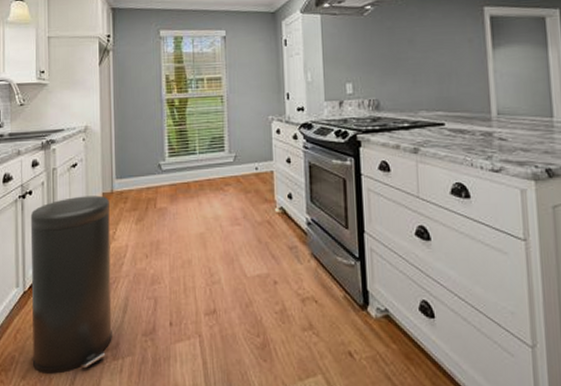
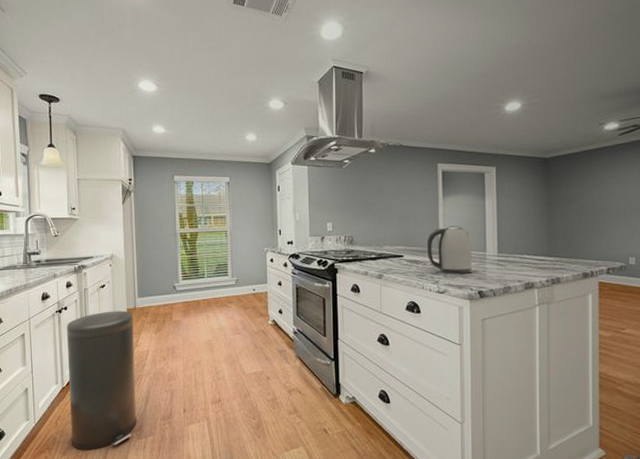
kettle: none [474,84,537,147] -> present [426,226,473,274]

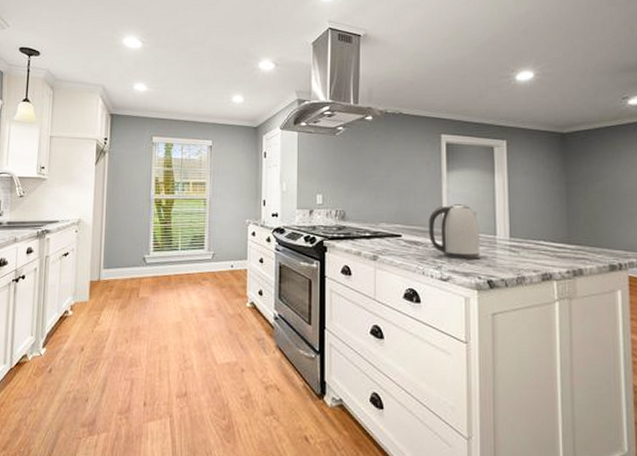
pedal bin: present [66,311,137,451] -> none [13,282,96,446]

